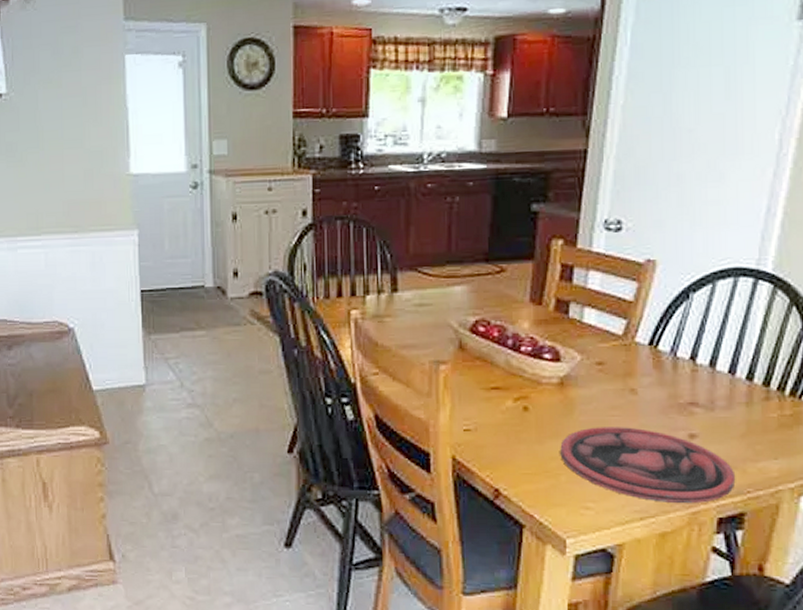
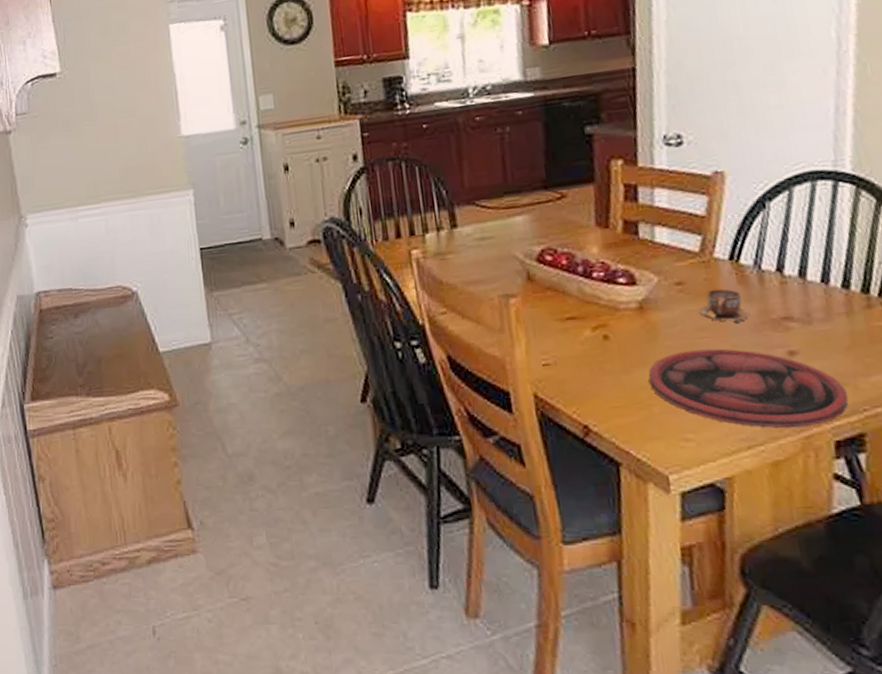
cup: none [615,371,659,404] -> present [700,288,749,323]

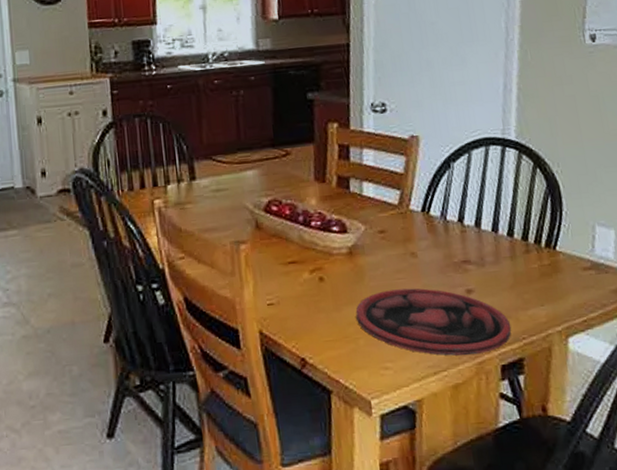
cup: present [700,288,749,323] -> none [398,236,437,265]

